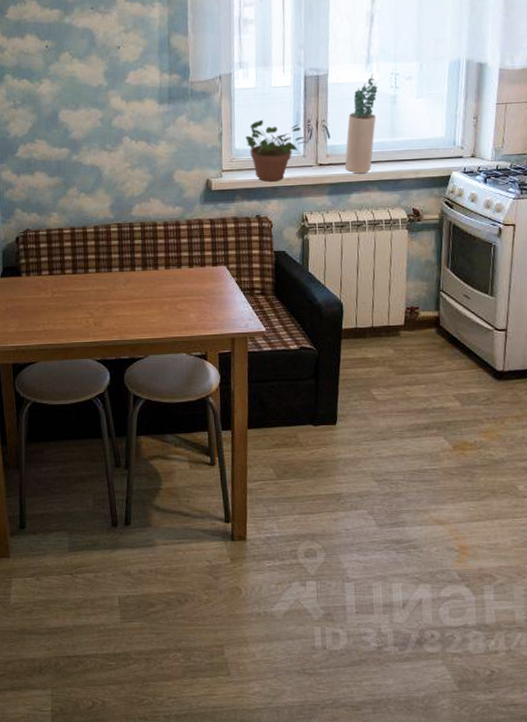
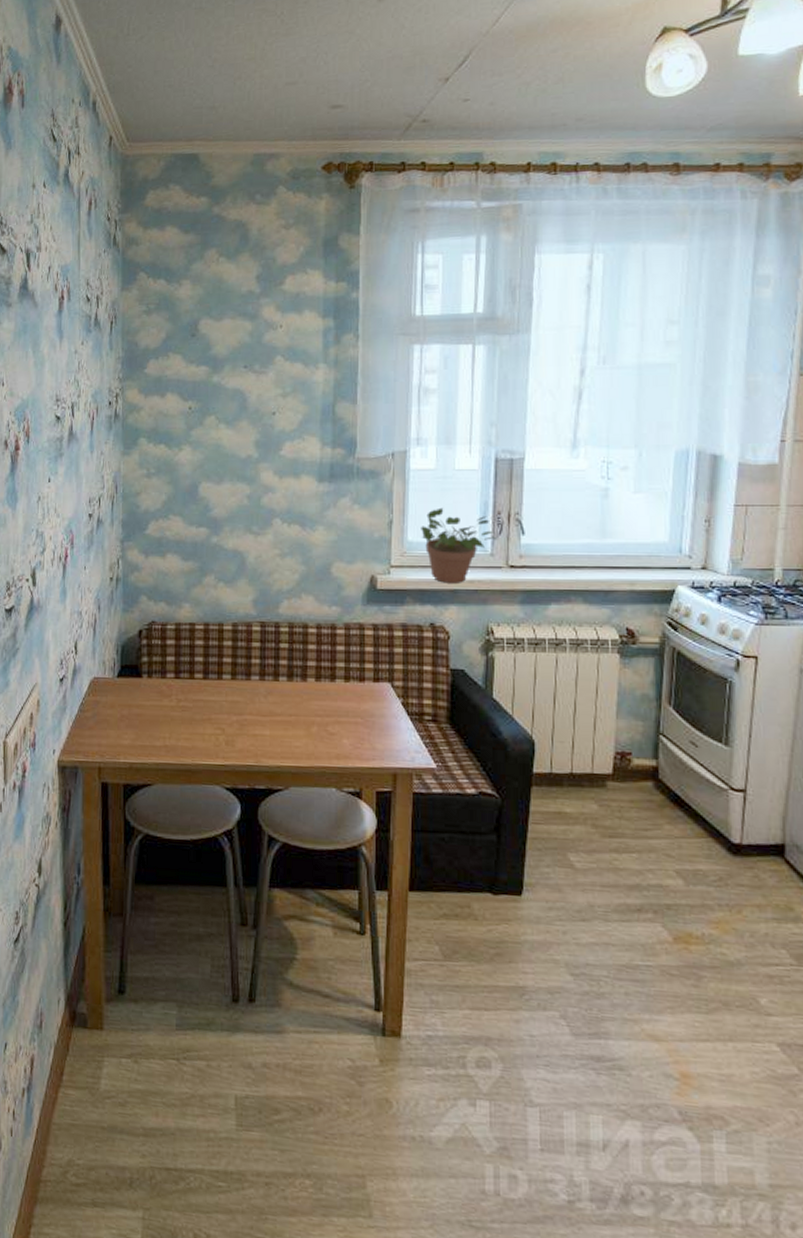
vase: present [344,73,378,174] -> none [541,460,585,581]

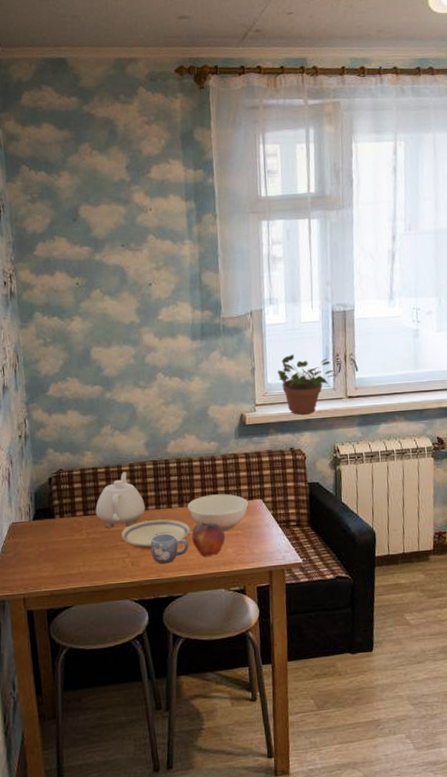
teapot: none [189,632,248,699] -> present [95,472,146,528]
plate: none [217,693,299,727] -> present [121,519,190,549]
mug: none [250,710,296,748] -> present [150,533,189,564]
bowl: none [298,670,374,717] -> present [187,494,249,531]
fruit: none [300,701,342,745] -> present [191,521,226,557]

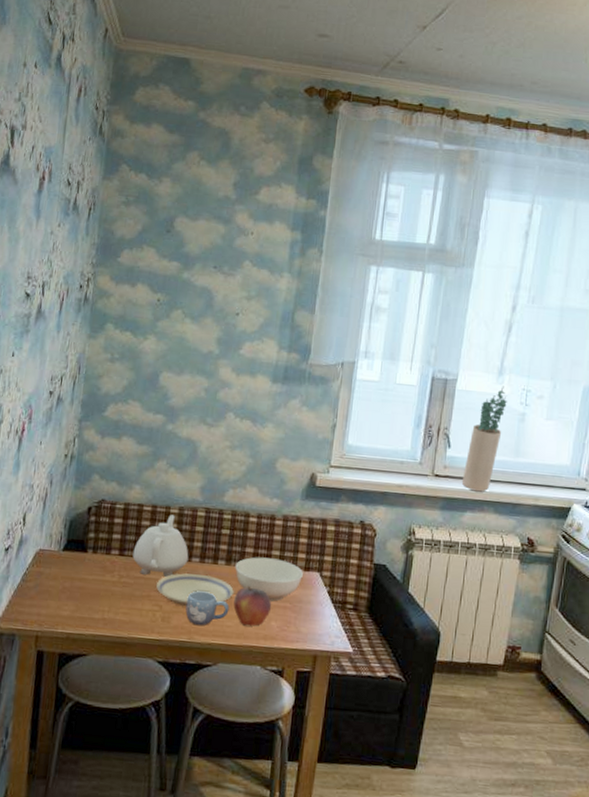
potted plant: present [277,354,337,415] -> none [360,416,426,487]
vase: none [372,308,401,405] -> present [461,386,507,492]

